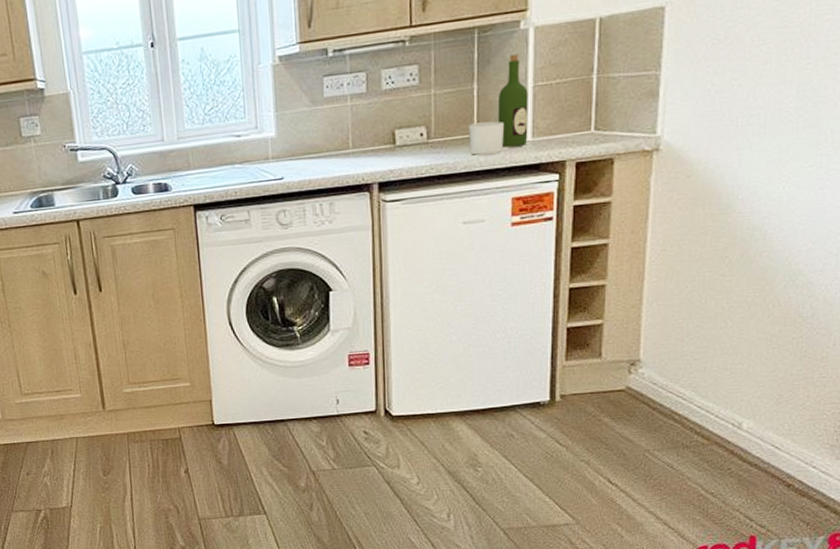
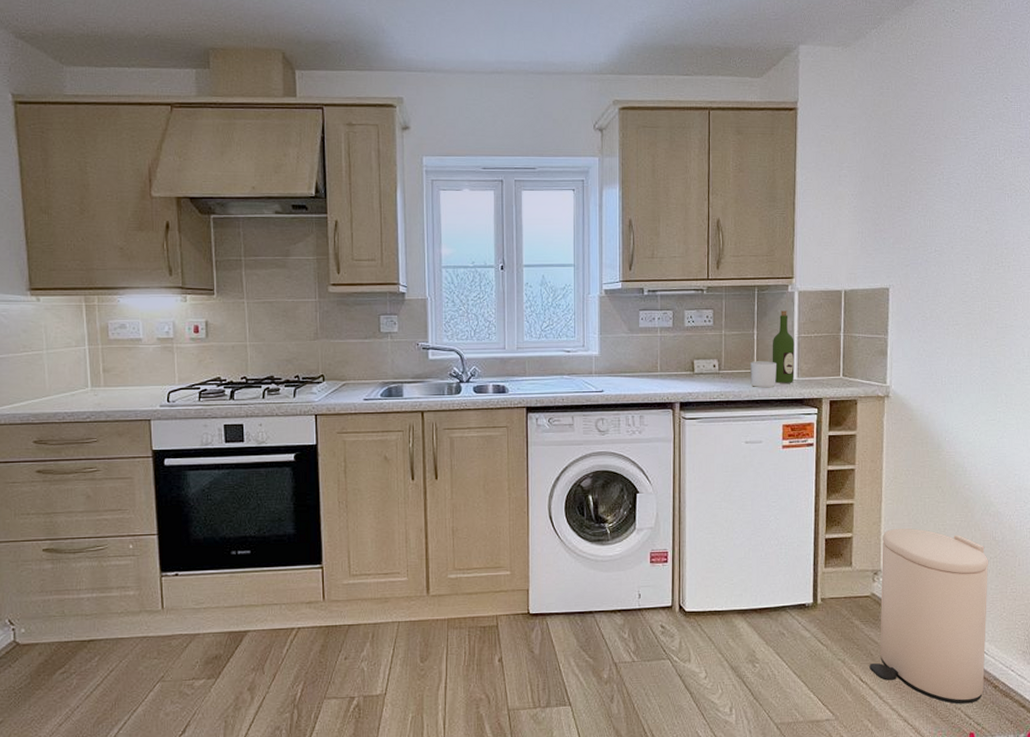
pedal bin: none [621,309,791,506] -> present [869,528,989,704]

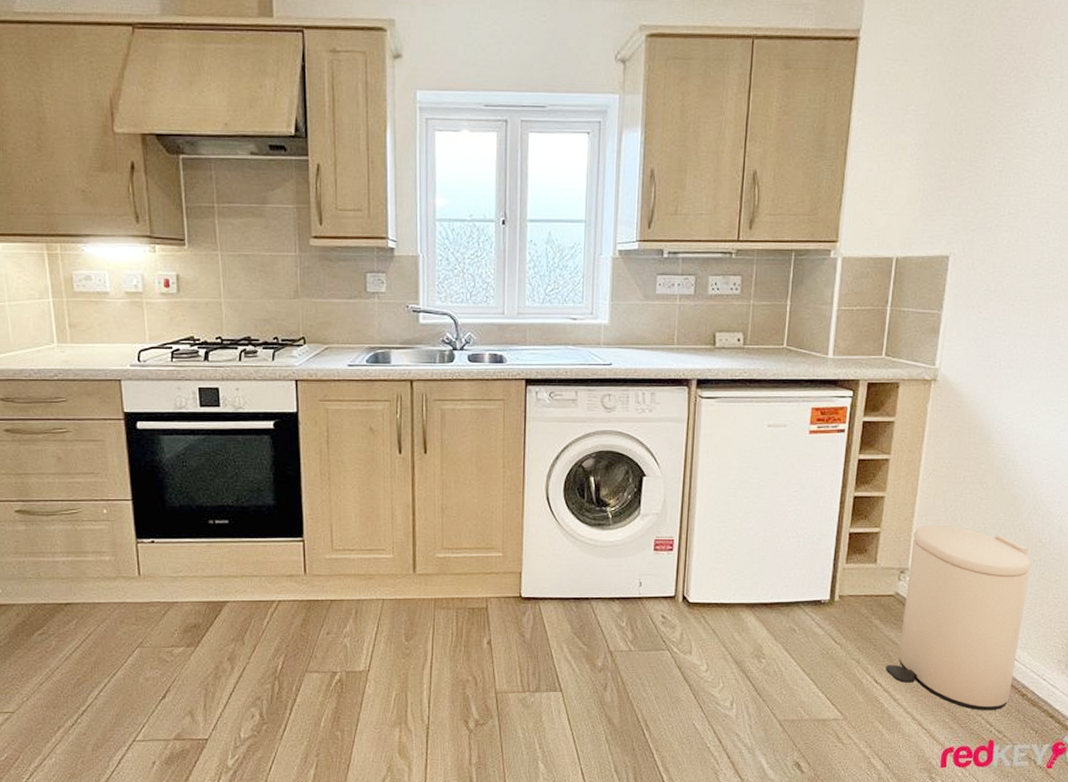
mug: present [750,361,778,388] -> none [778,336,811,367]
wine bottle: present [772,310,794,383] -> none [805,279,833,362]

